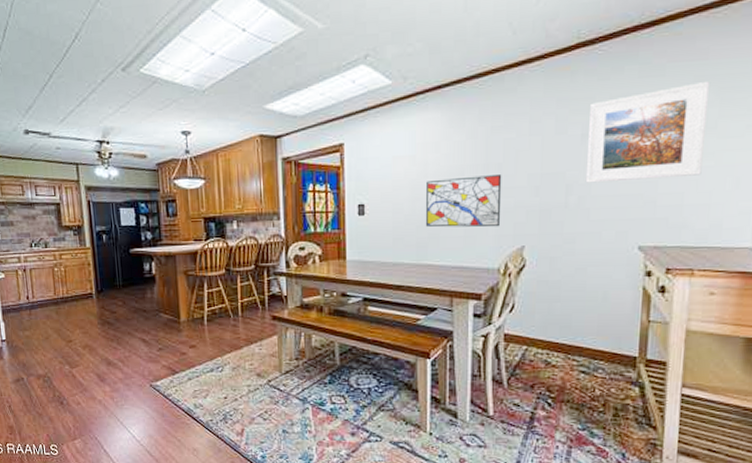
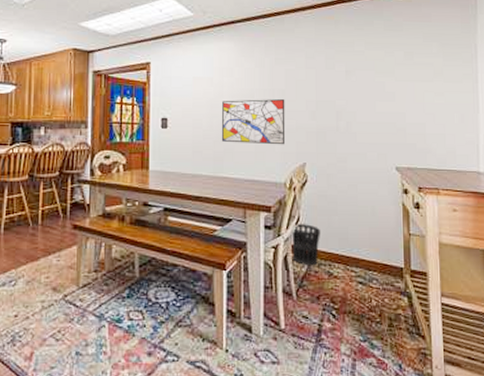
wastebasket: none [503,310,538,355] -> present [290,223,320,266]
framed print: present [585,80,711,183] -> none [350,37,436,112]

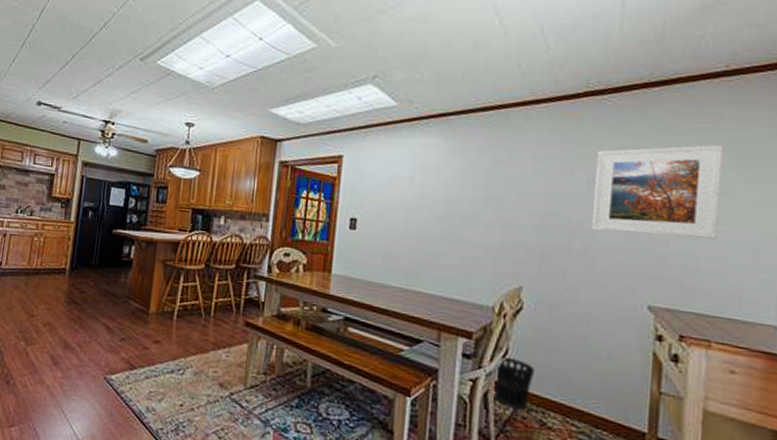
wall art: present [222,98,286,145] -> none [419,204,503,263]
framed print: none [350,37,436,112] -> present [591,144,725,239]

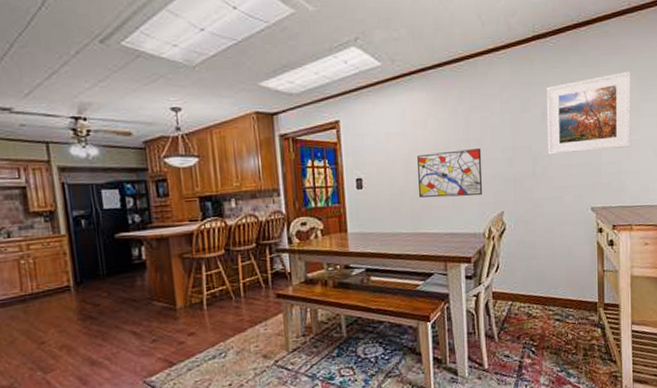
wall art: none [419,204,503,263] -> present [417,147,483,198]
wastebasket: present [494,355,534,411] -> none [491,270,519,310]

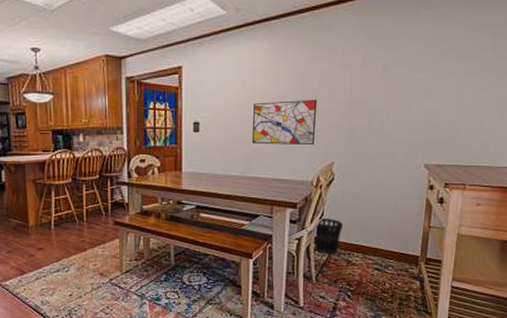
wastebasket: none [491,270,519,310] -> present [314,217,343,255]
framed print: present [546,71,632,155] -> none [385,27,487,110]

